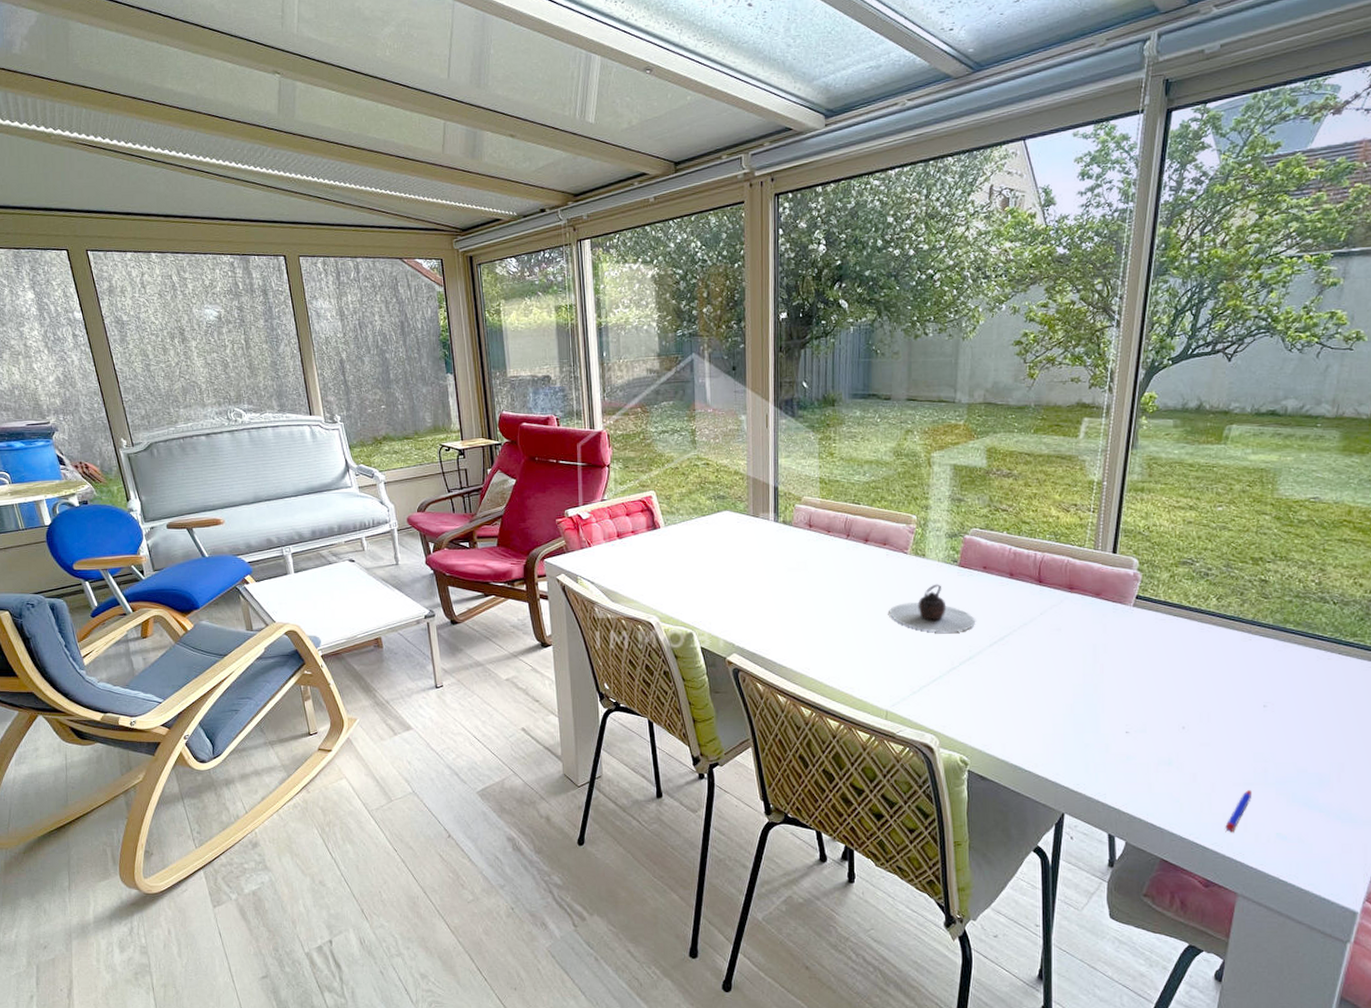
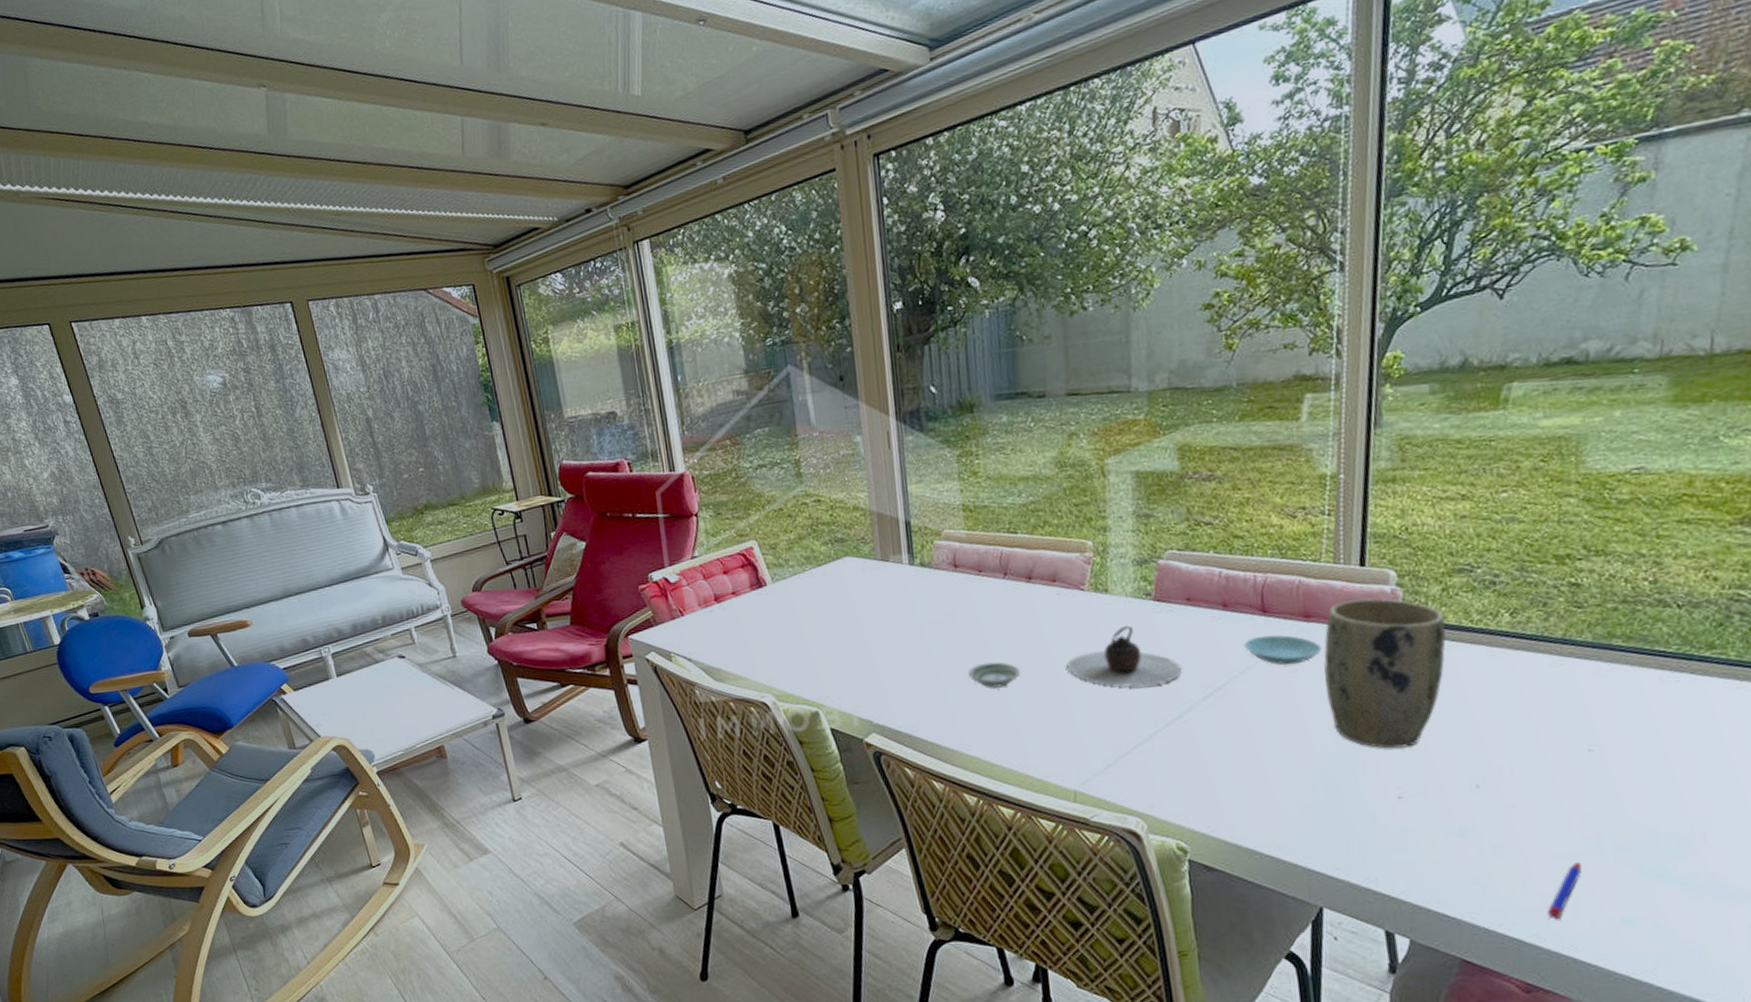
saucer: none [813,604,853,625] -> present [968,662,1020,688]
saucer: none [1023,600,1080,625] -> present [1244,635,1323,665]
plant pot: none [1080,579,1171,695] -> present [1323,598,1446,749]

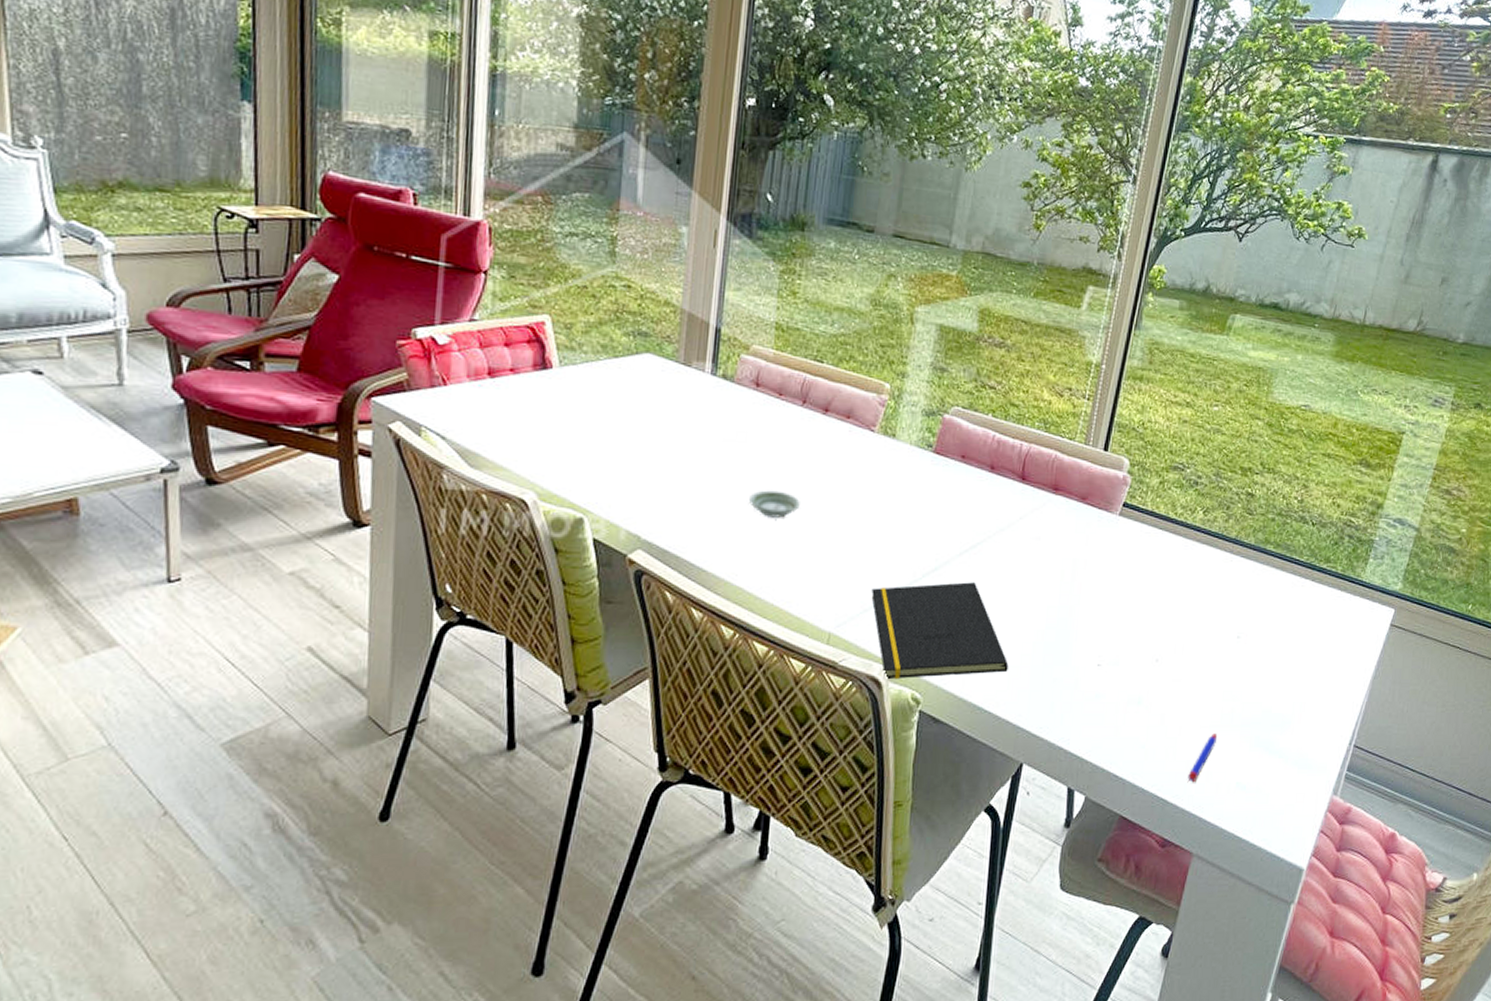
teapot: present [1066,625,1182,687] -> none [845,473,946,536]
notepad: none [1112,725,1285,831] -> present [871,582,1009,680]
saucer: present [1244,635,1323,665] -> none [1001,501,1063,533]
plant pot: present [1323,598,1446,749] -> none [1059,480,1158,620]

